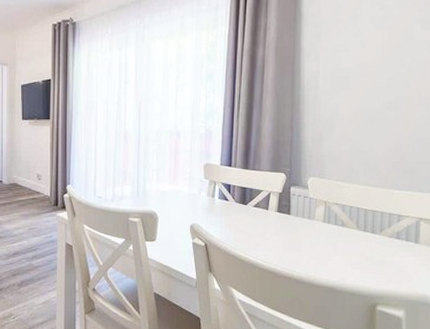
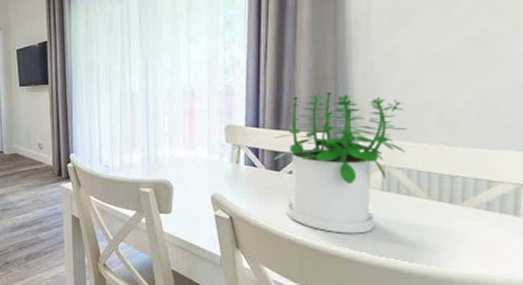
potted plant: none [243,139,343,258] -> present [275,92,407,234]

